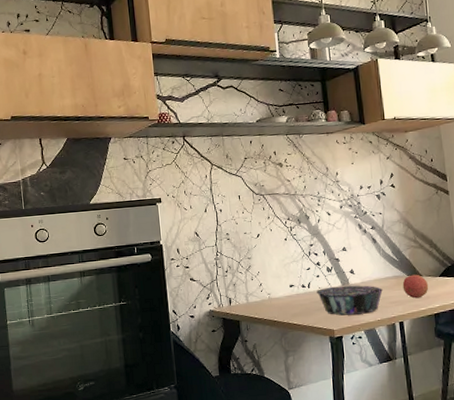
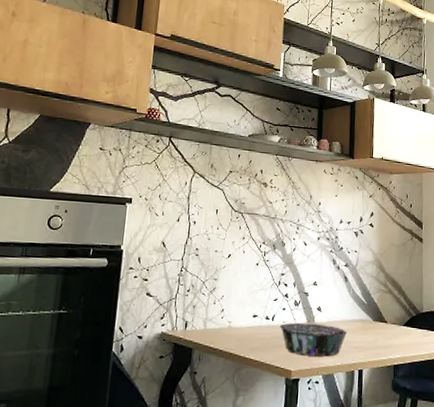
fruit: present [402,274,429,299] -> none [367,320,392,346]

